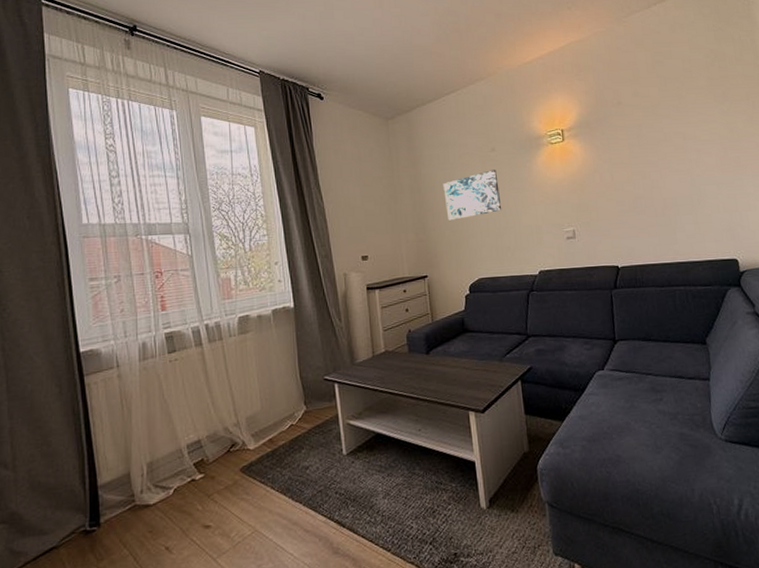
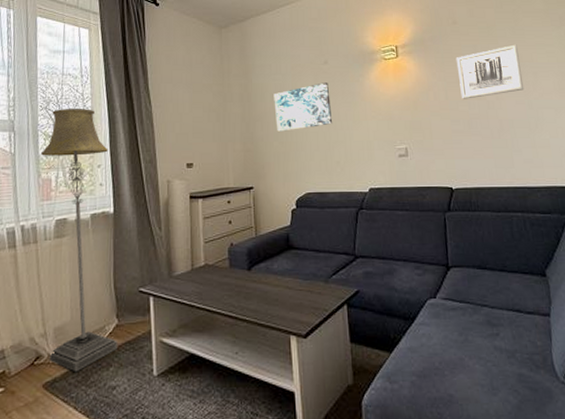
floor lamp: none [218,207,307,456] -> present [41,108,117,373]
wall art: none [621,122,688,180] -> present [456,44,524,99]

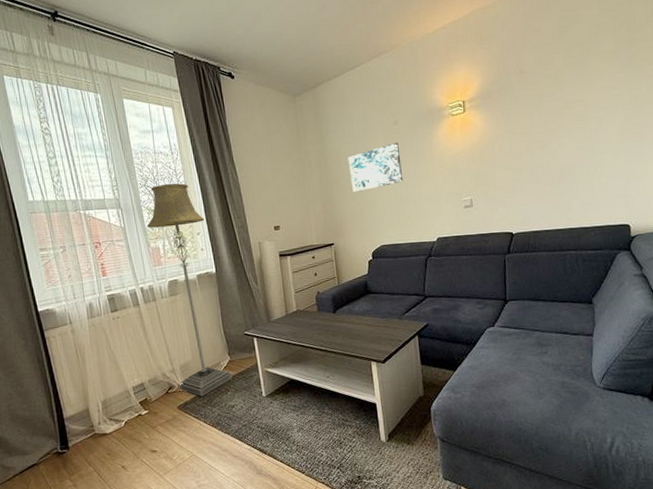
wall art: present [456,44,524,99] -> none [521,90,587,149]

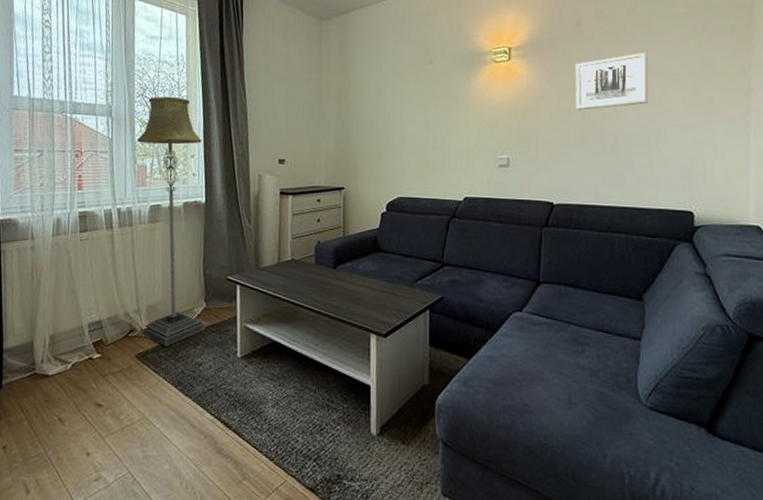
wall art: present [348,142,404,192] -> none [372,84,432,133]
wall art: none [521,90,587,149] -> present [575,52,649,110]

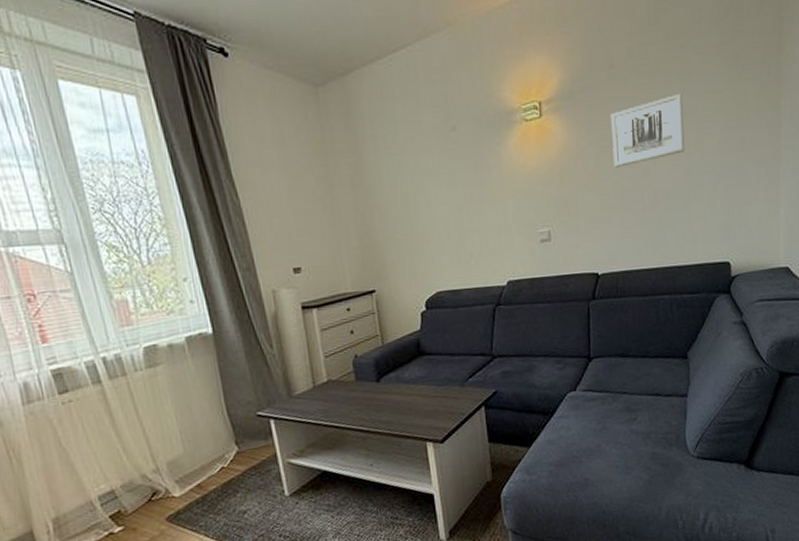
floor lamp: present [137,96,205,347] -> none [107,207,242,503]

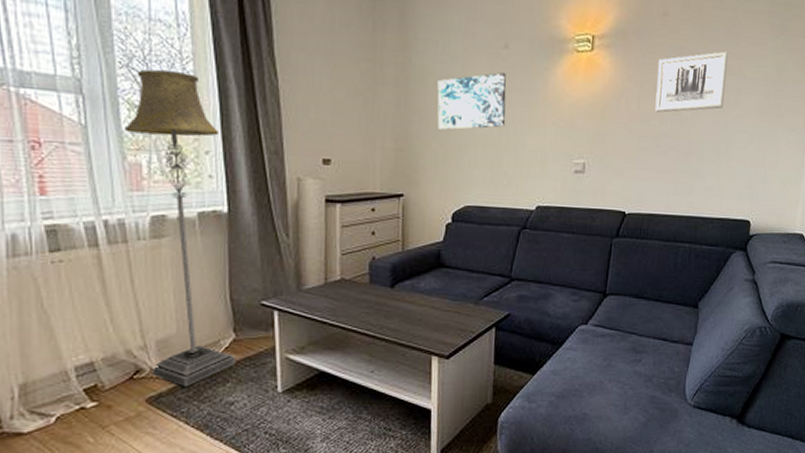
floor lamp: none [107,207,242,503] -> present [125,69,235,388]
wall art: none [391,155,465,222] -> present [437,72,507,130]

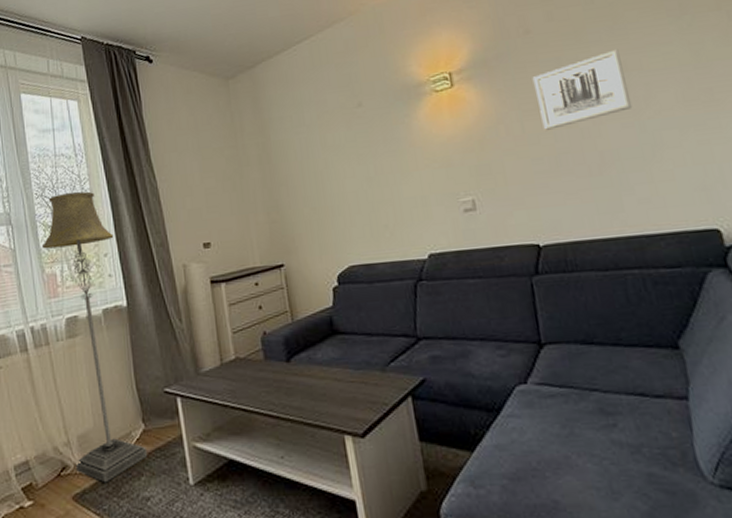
wall art: present [437,72,507,130] -> none [298,129,375,196]

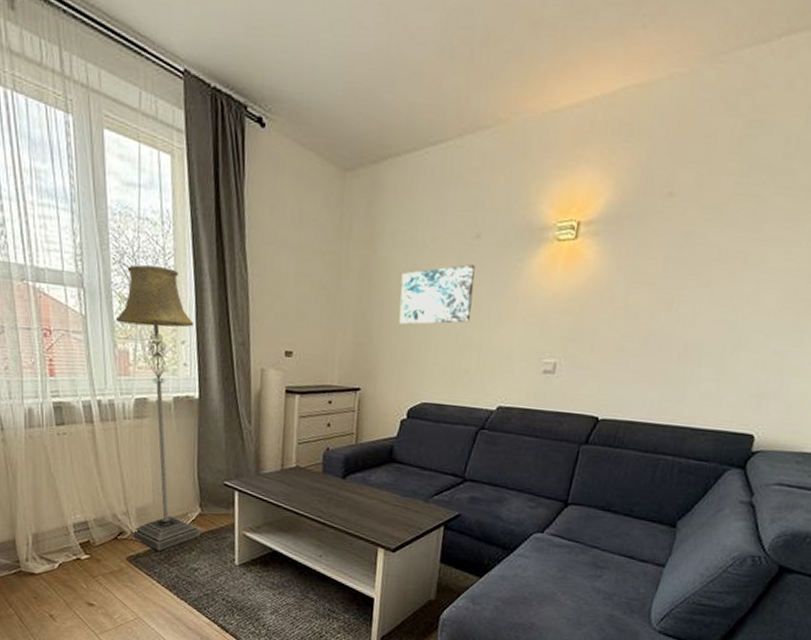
wall art: none [298,129,375,196] -> present [399,264,475,325]
wall art: present [532,49,633,130] -> none [645,236,749,308]

